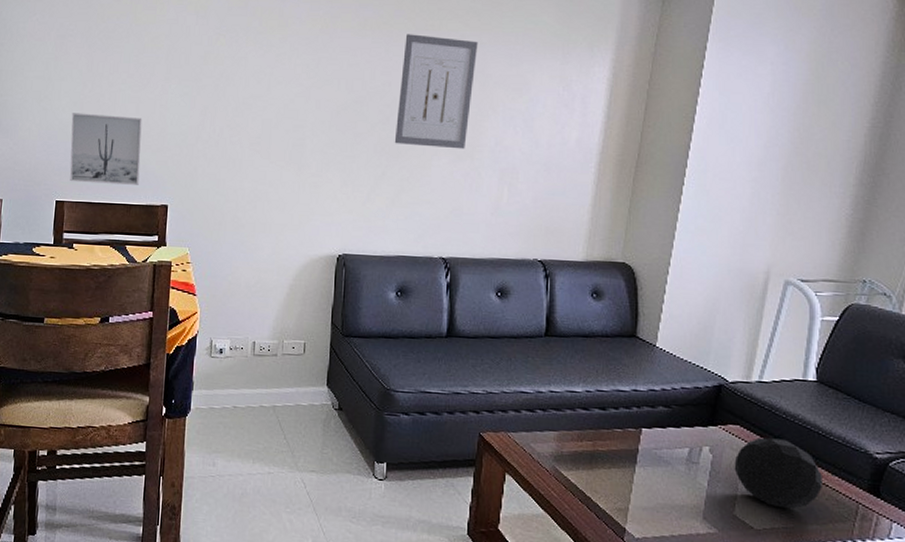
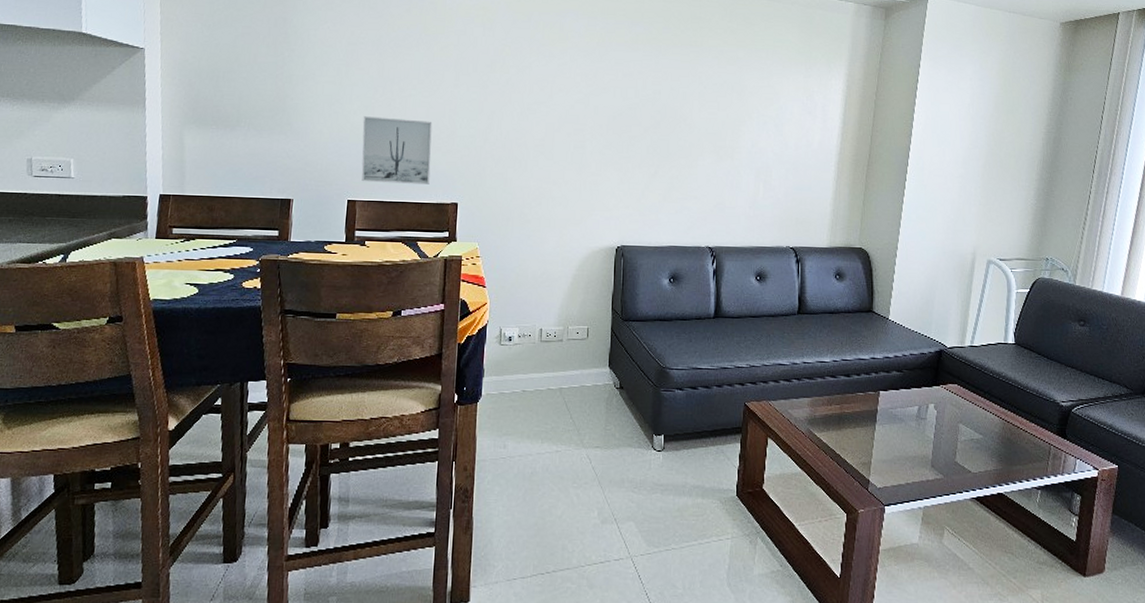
wall art: present [394,34,478,149] -> none [664,49,735,151]
decorative orb: present [734,437,822,509] -> none [954,394,1023,453]

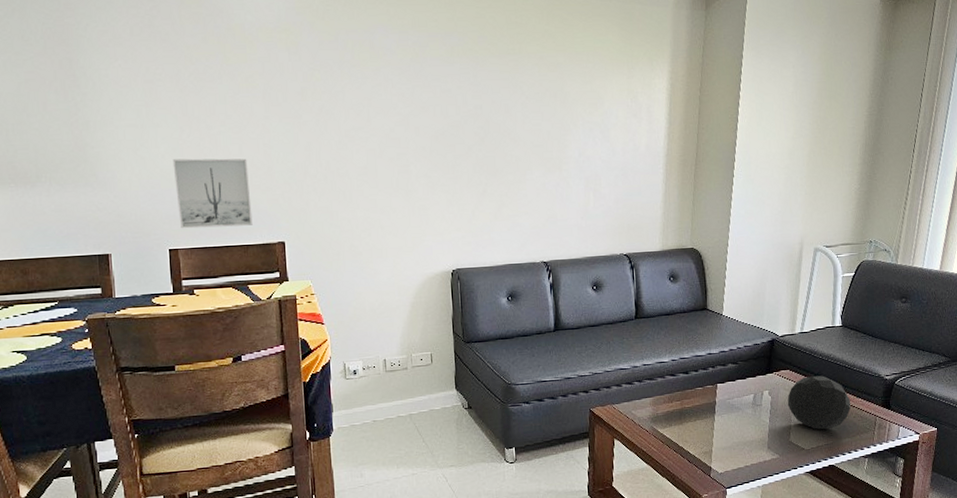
decorative orb: none [954,394,1023,453] -> present [787,375,851,430]

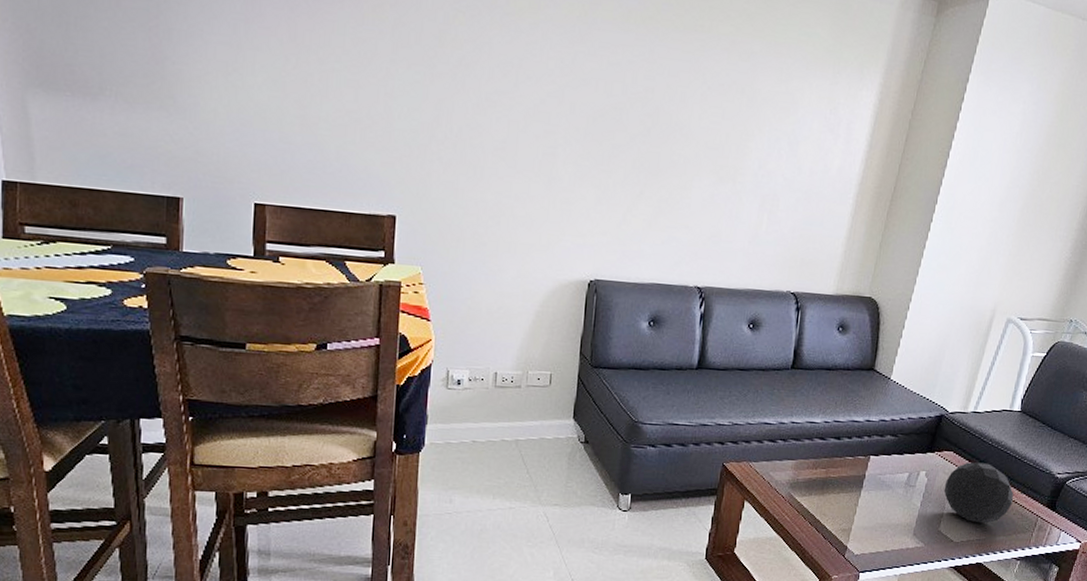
wall art: present [172,158,253,229] -> none [270,93,363,190]

